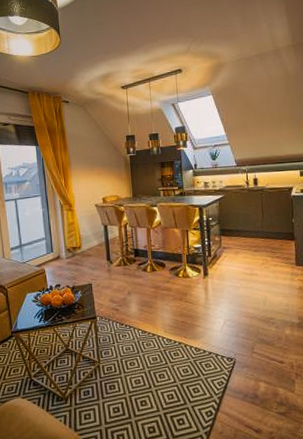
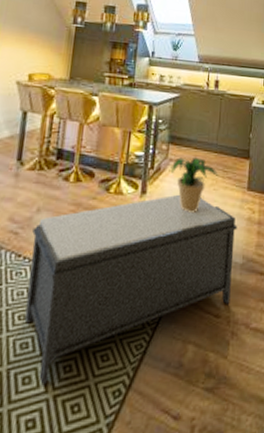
bench: none [128,273,291,406] -> present [24,194,238,384]
potted plant: none [224,243,268,287] -> present [169,156,219,212]

